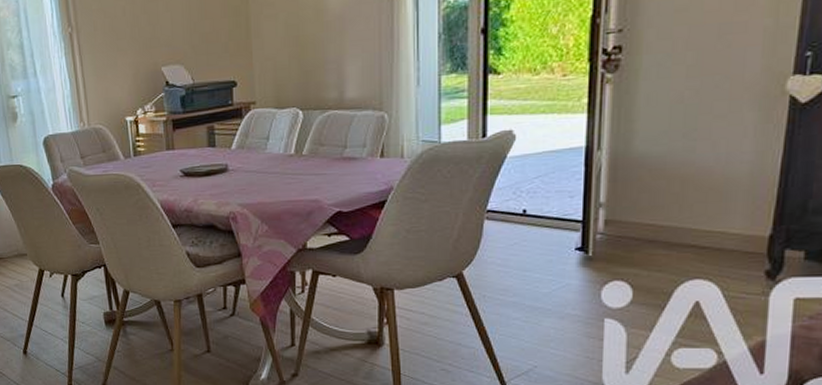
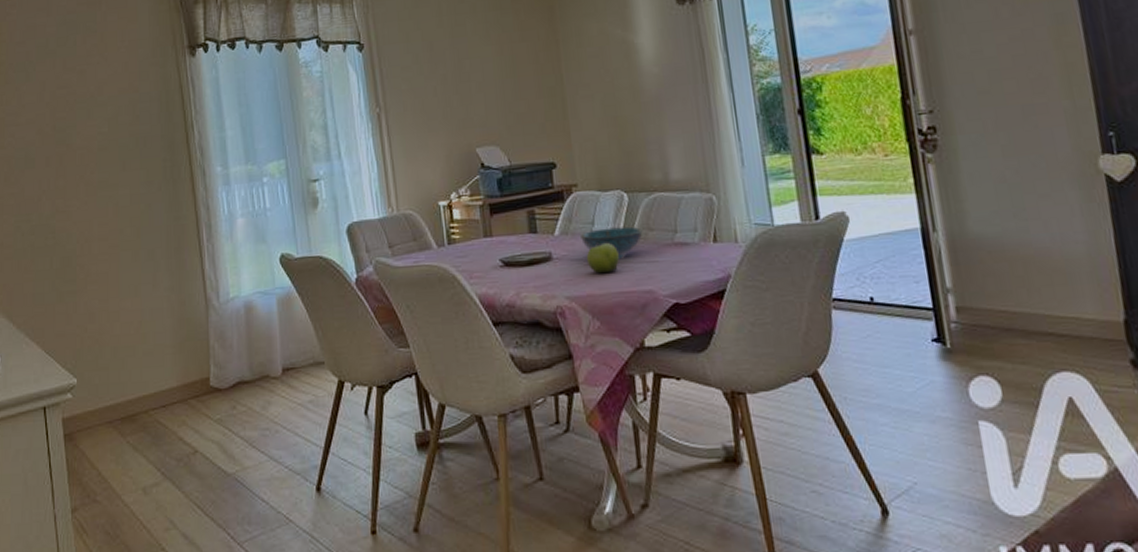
decorative bowl: none [256,142,314,171] -> present [581,226,643,259]
fruit: none [259,156,290,185] -> present [586,242,619,274]

